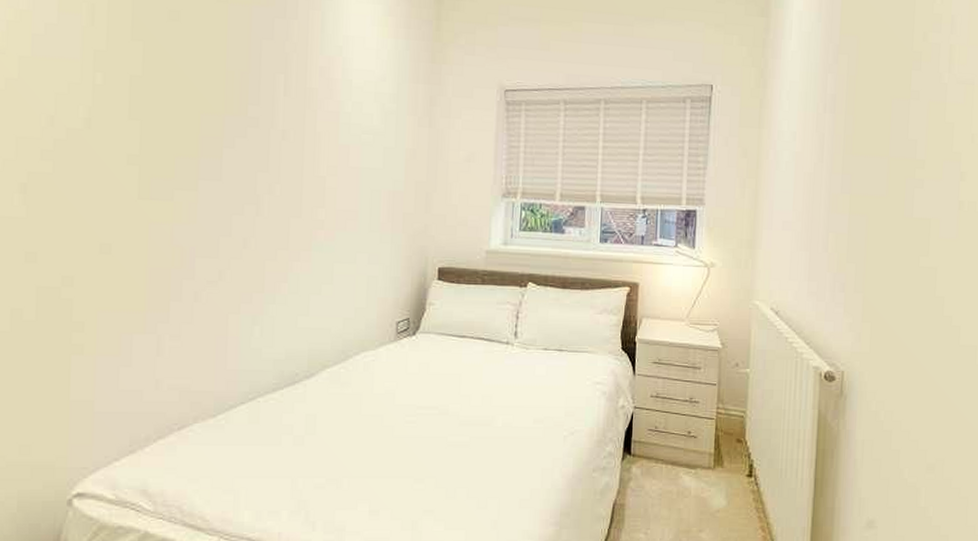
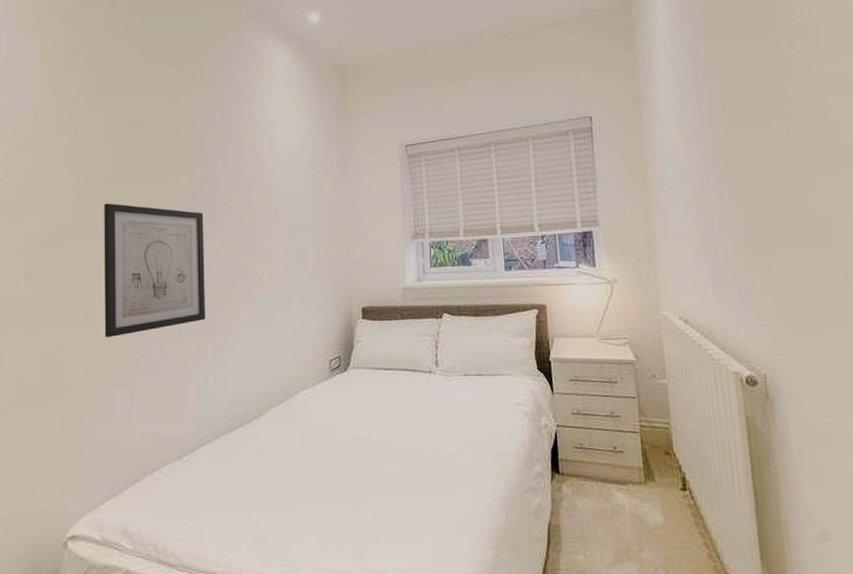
wall art: none [124,113,257,274] -> present [104,203,205,337]

